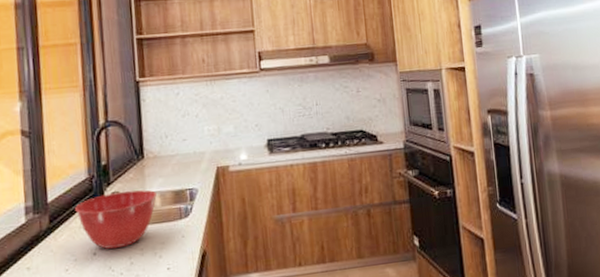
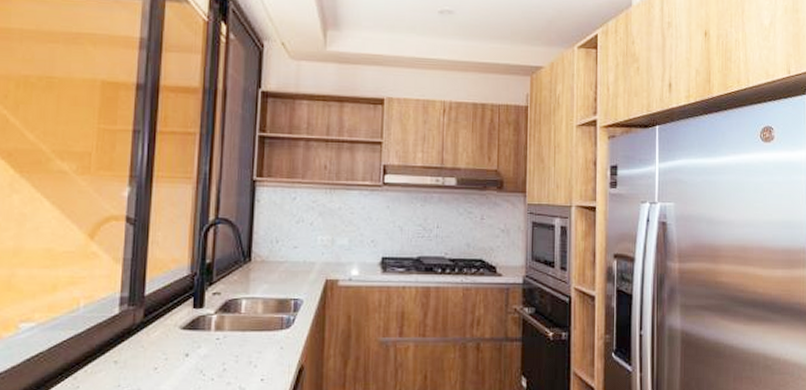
mixing bowl: present [75,189,156,250] -> none [173,293,259,353]

